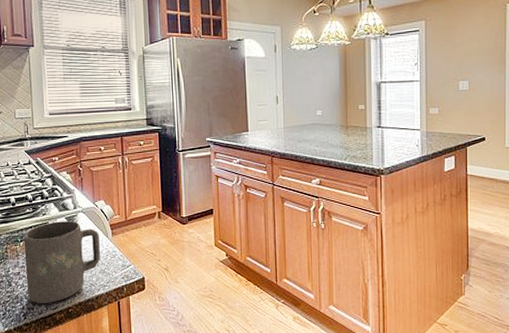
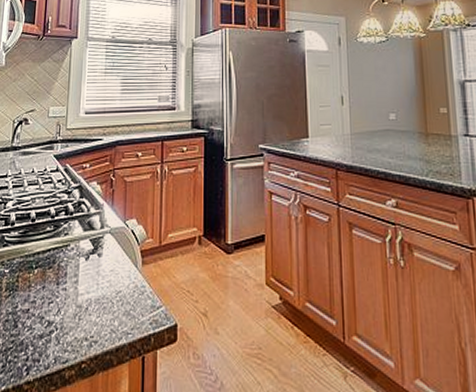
mug: present [23,221,101,303] -> none [34,244,127,354]

